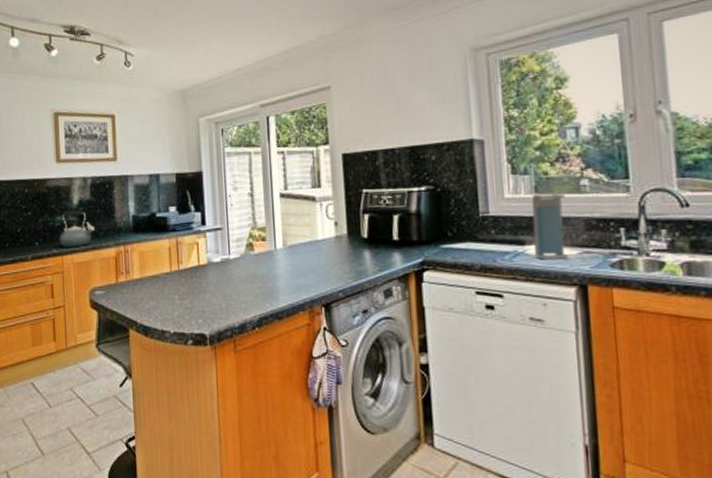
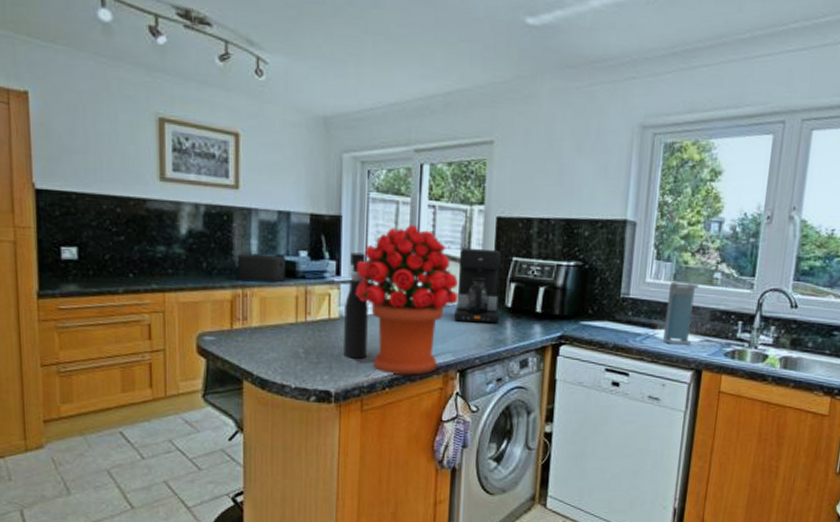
kettle: present [59,211,95,248] -> none [160,241,207,285]
toaster: none [118,213,160,239] -> present [237,253,287,283]
pepper grinder: none [211,202,235,301] -> present [344,252,368,359]
bouquet: none [218,171,315,314] -> present [355,225,459,376]
coffee maker: none [311,185,358,257] -> present [454,247,501,324]

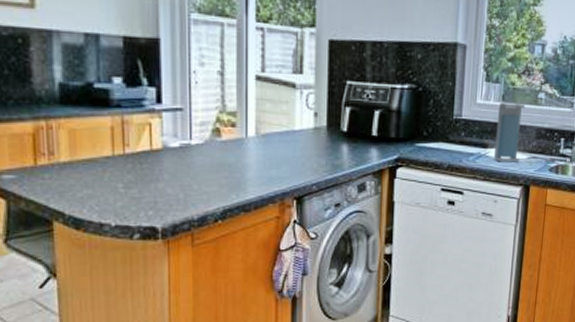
toaster: present [237,253,287,283] -> none [37,81,99,113]
pepper grinder: present [344,252,368,359] -> none [168,78,196,191]
bouquet: present [355,225,459,376] -> none [179,48,292,206]
coffee maker: present [454,247,501,324] -> none [289,71,336,149]

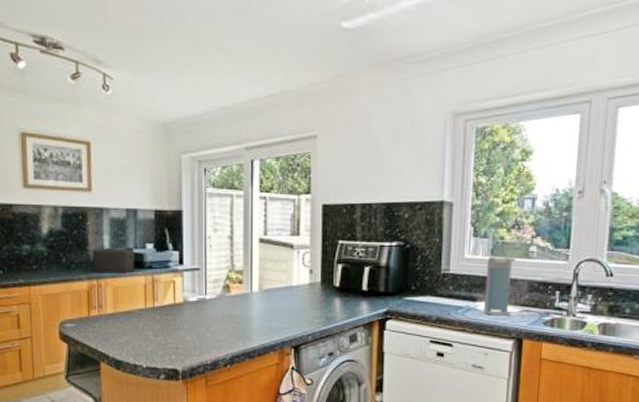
toaster: none [37,81,99,113] -> present [92,248,135,274]

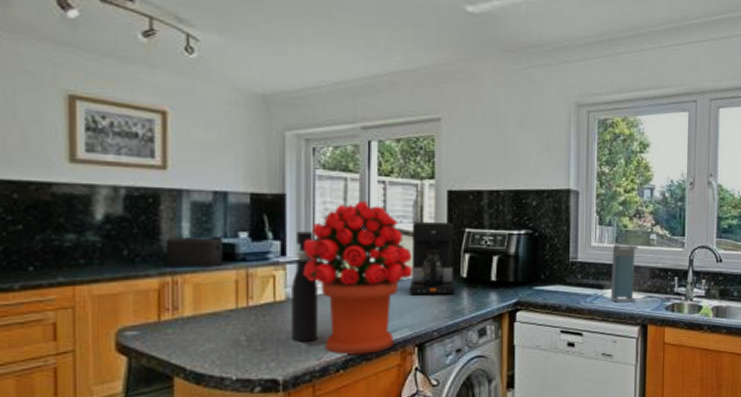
pepper grinder: none [188,243,209,339] -> present [292,231,318,342]
bouquet: none [197,215,290,353] -> present [303,201,413,355]
coffee maker: none [287,233,329,302] -> present [410,221,456,295]

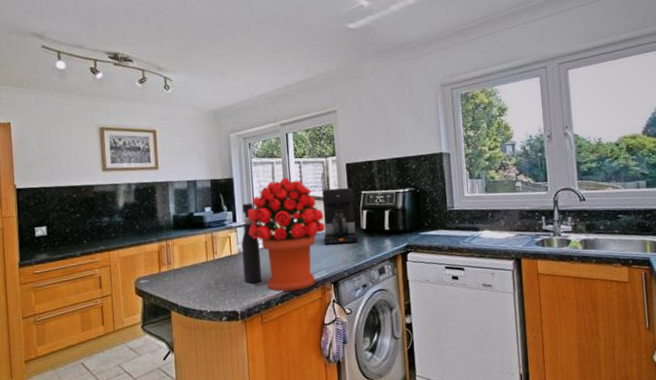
toaster: present [165,237,224,268] -> none [160,213,197,235]
soap dispenser: present [611,244,639,302] -> none [483,192,509,241]

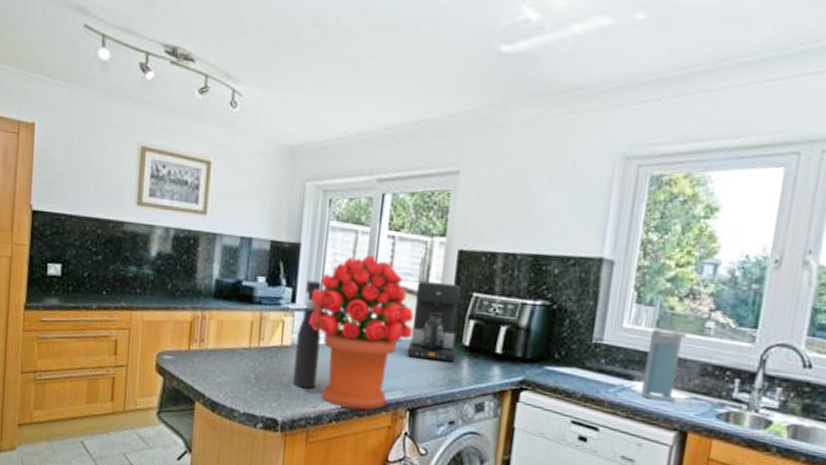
soap dispenser: none [483,192,509,241] -> present [641,328,688,402]

